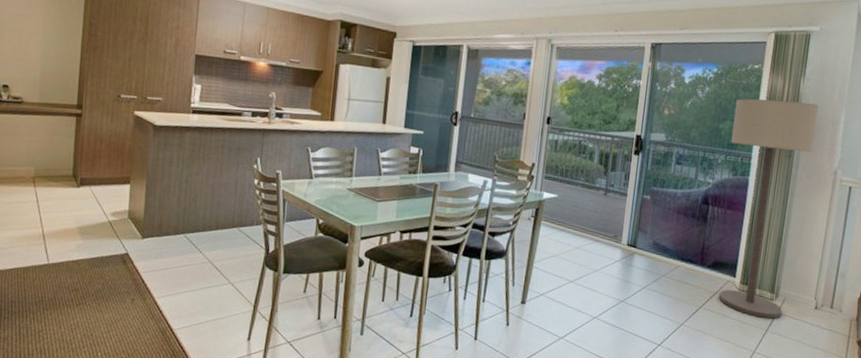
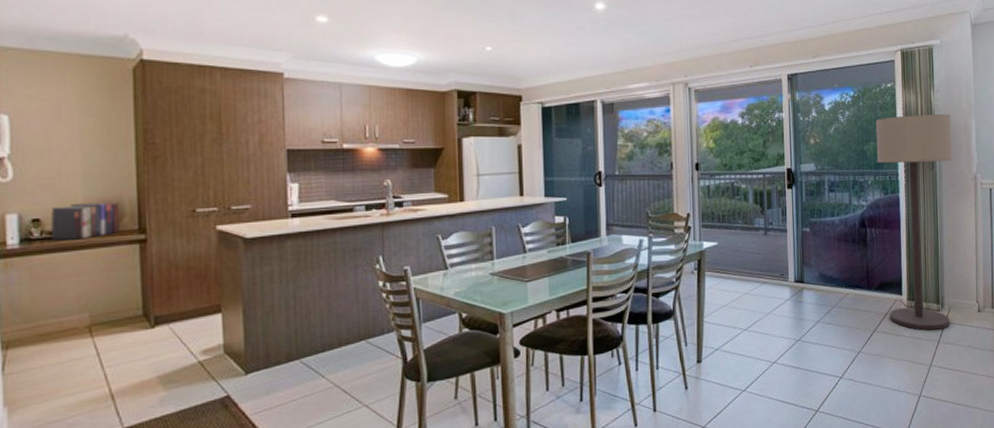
books: none [15,76,66,107] -> present [51,202,120,241]

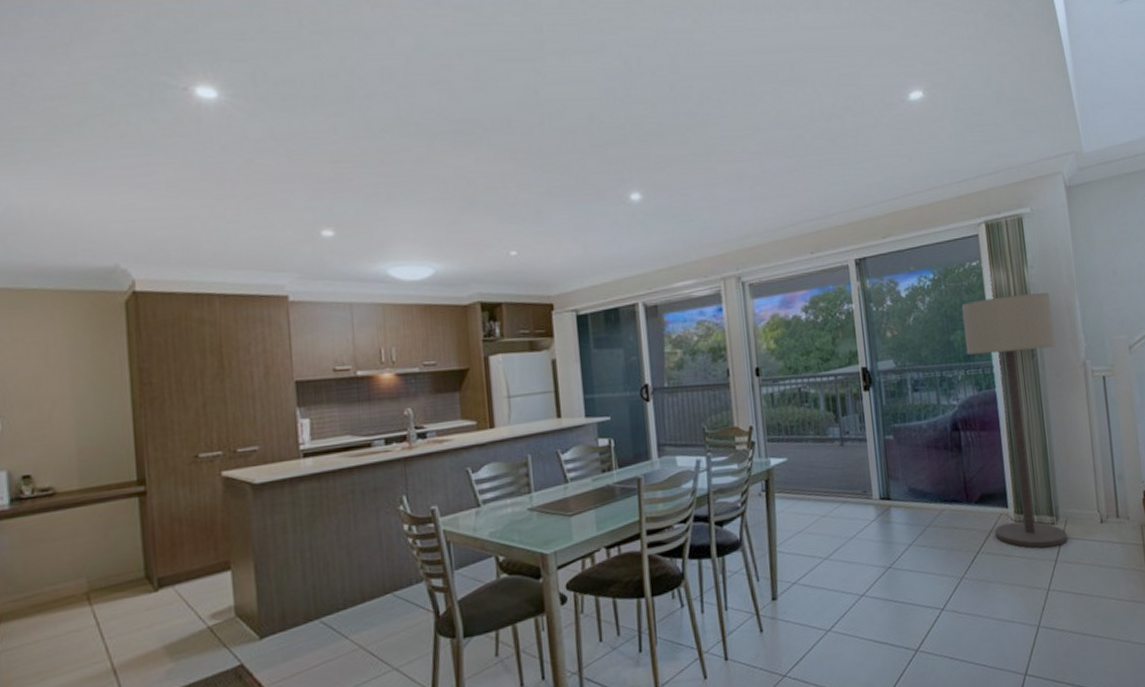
books: present [51,202,120,241] -> none [42,452,116,499]

